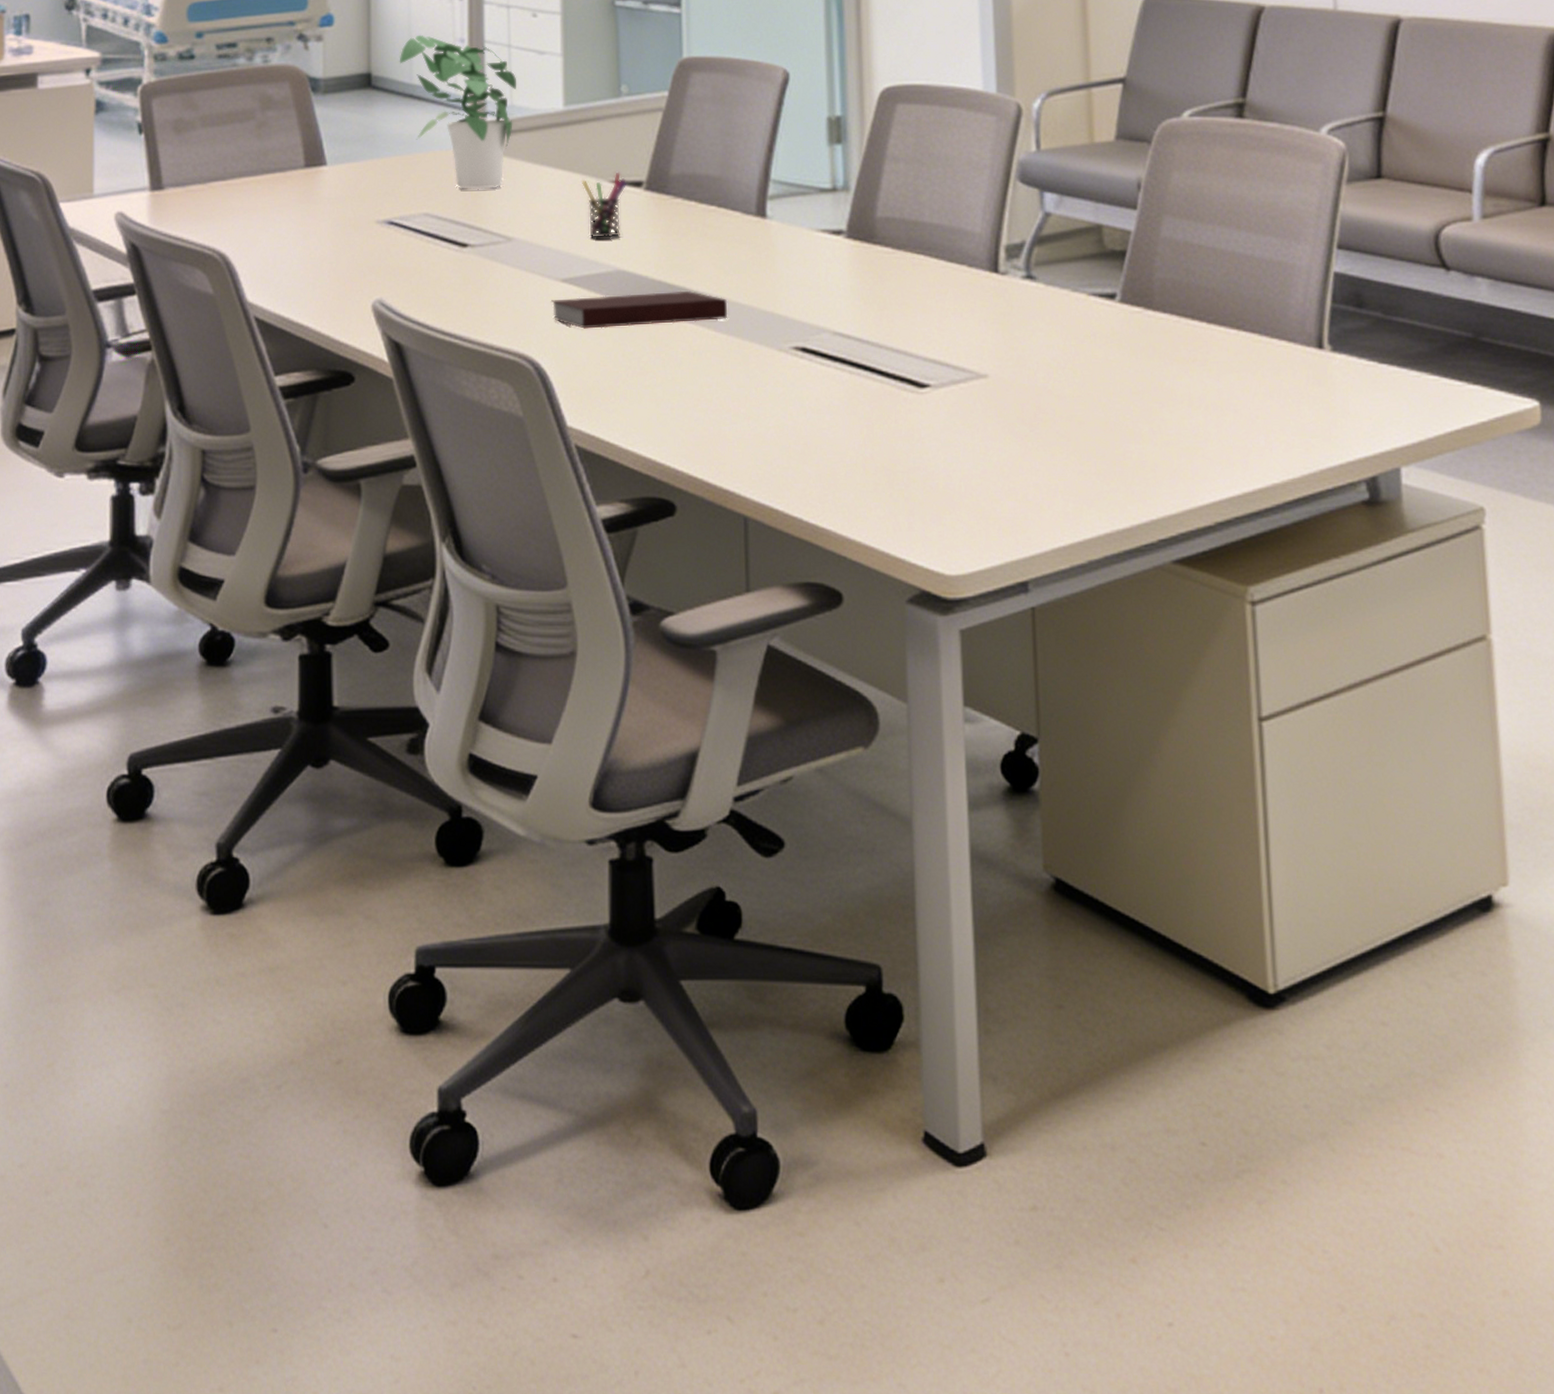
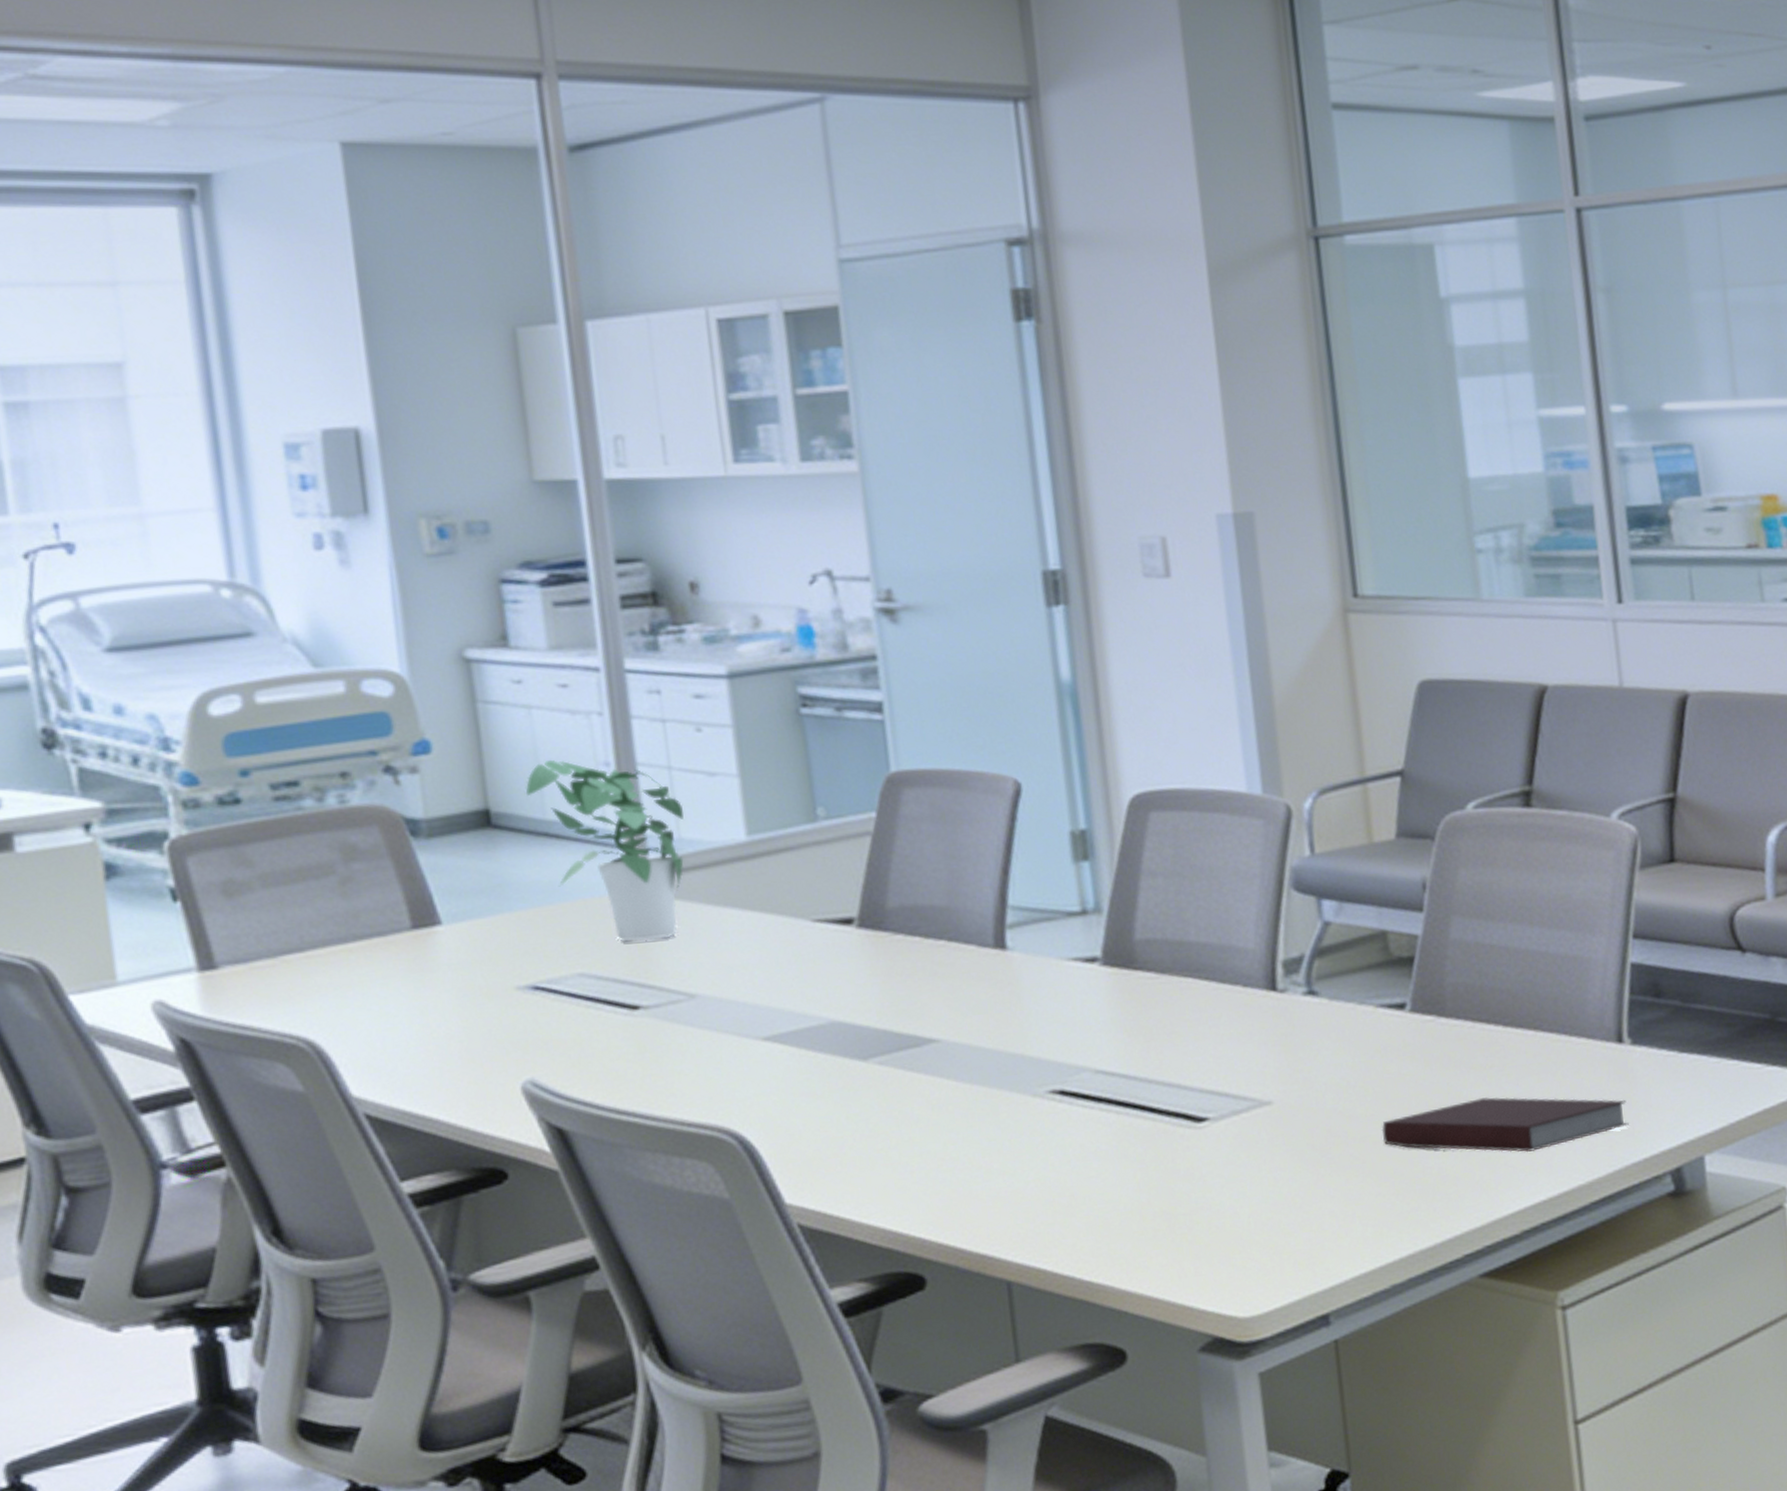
notebook: present [551,290,728,329] -> none [752,1038,969,1092]
pen holder: present [582,172,627,238] -> none [777,908,835,988]
notebook: none [1087,390,1326,446] -> present [1381,1097,1629,1152]

